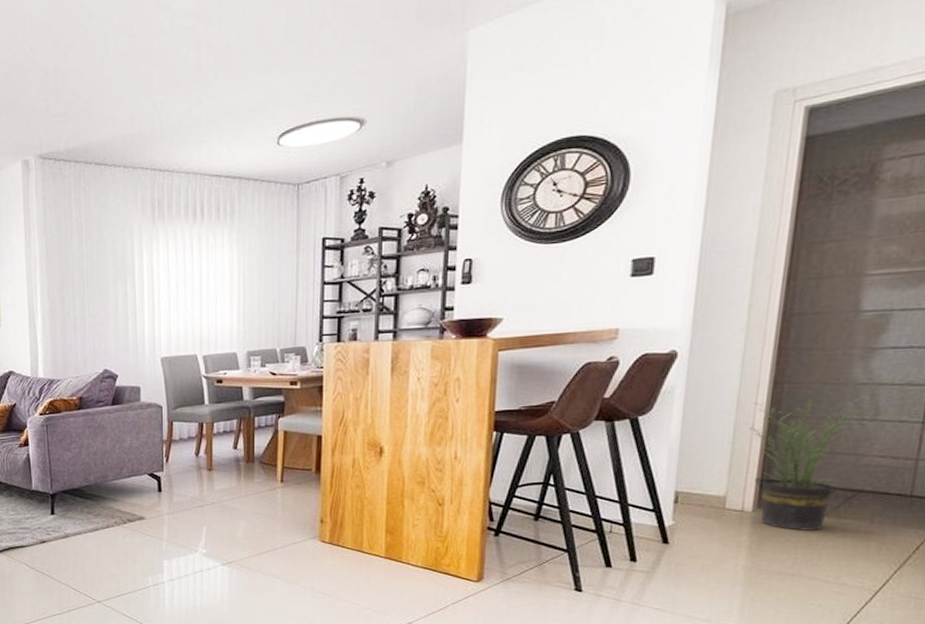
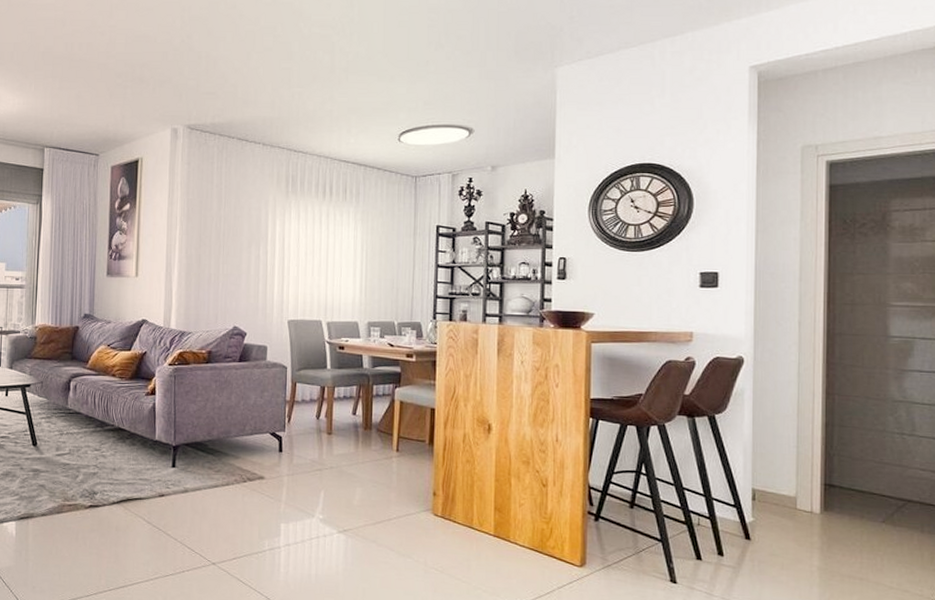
potted plant: present [746,399,872,531] -> none [807,410,908,536]

